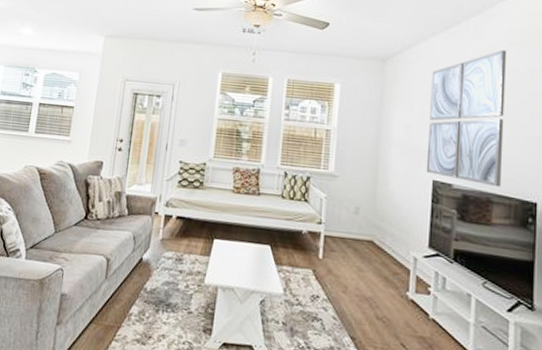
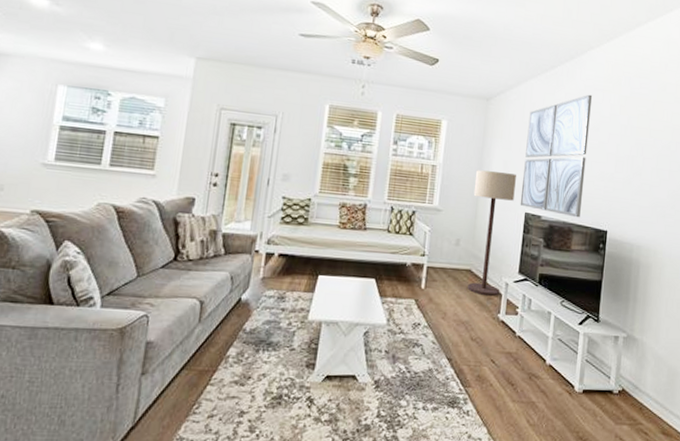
floor lamp: none [370,134,420,272] -> present [468,170,516,296]

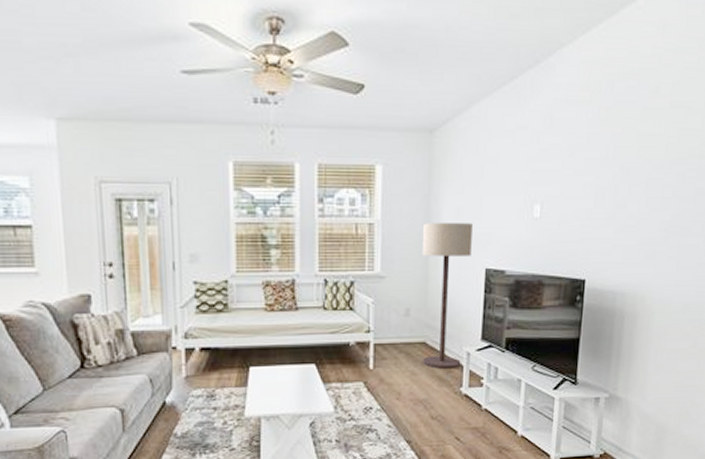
wall art: present [520,94,592,218] -> none [478,109,564,268]

